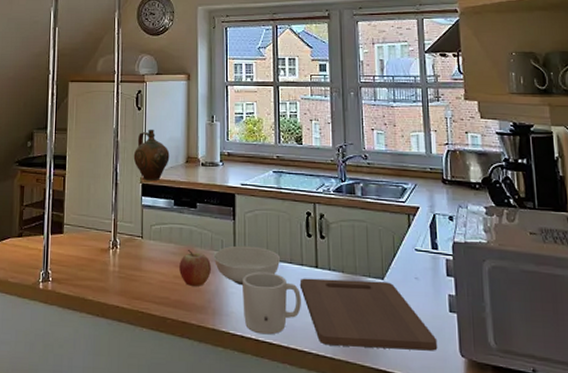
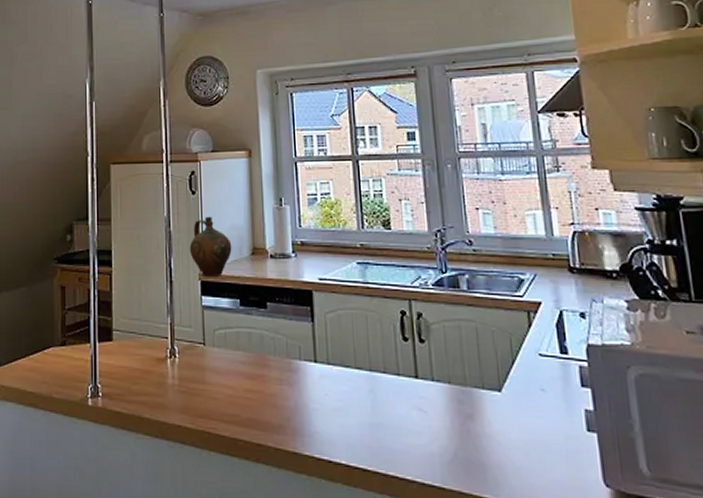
fruit: present [179,250,211,286] -> none [250,358,288,402]
bowl: present [213,245,281,286] -> none [290,352,372,400]
mug: present [243,272,301,335] -> none [326,383,400,460]
cutting board: present [301,278,438,351] -> none [398,390,575,480]

